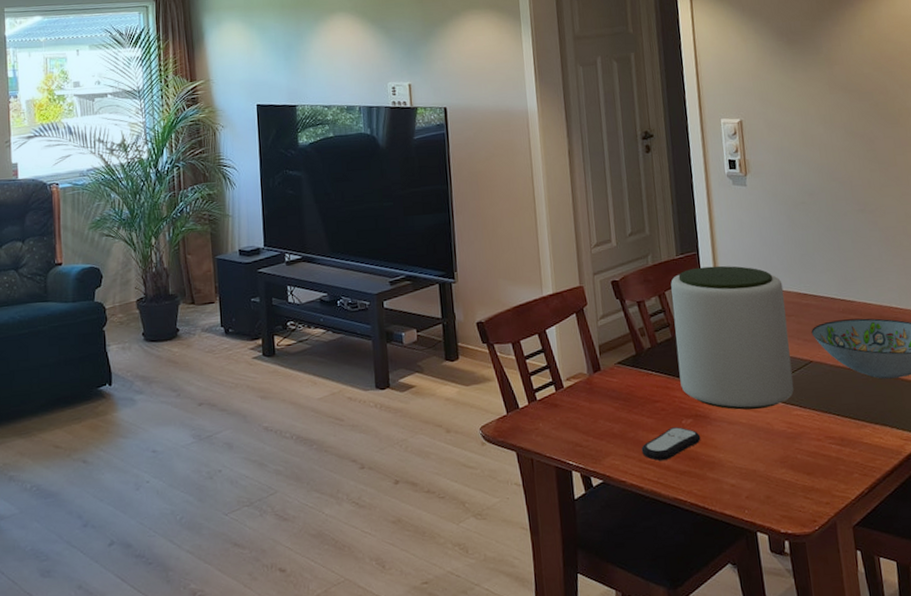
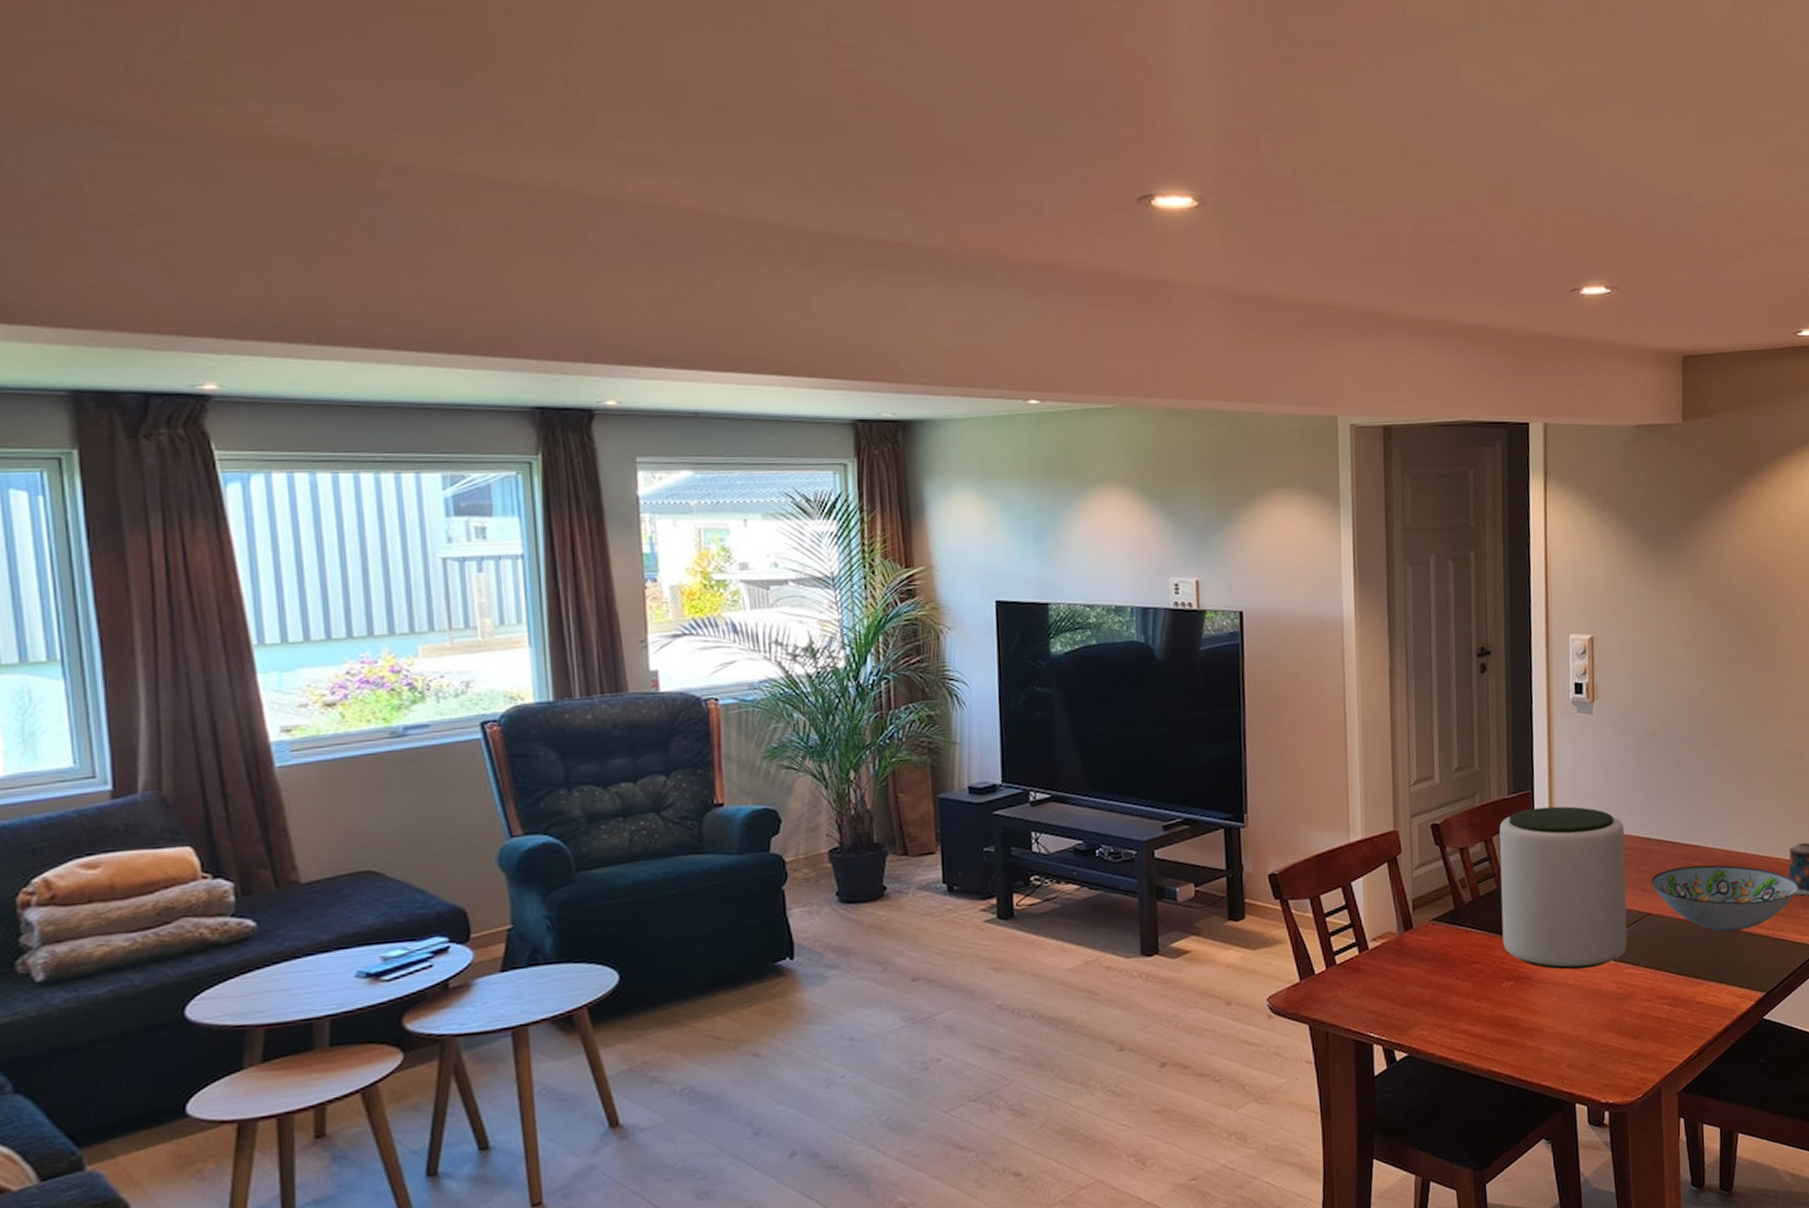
remote control: present [641,427,701,461] -> none [1454,990,1522,1029]

